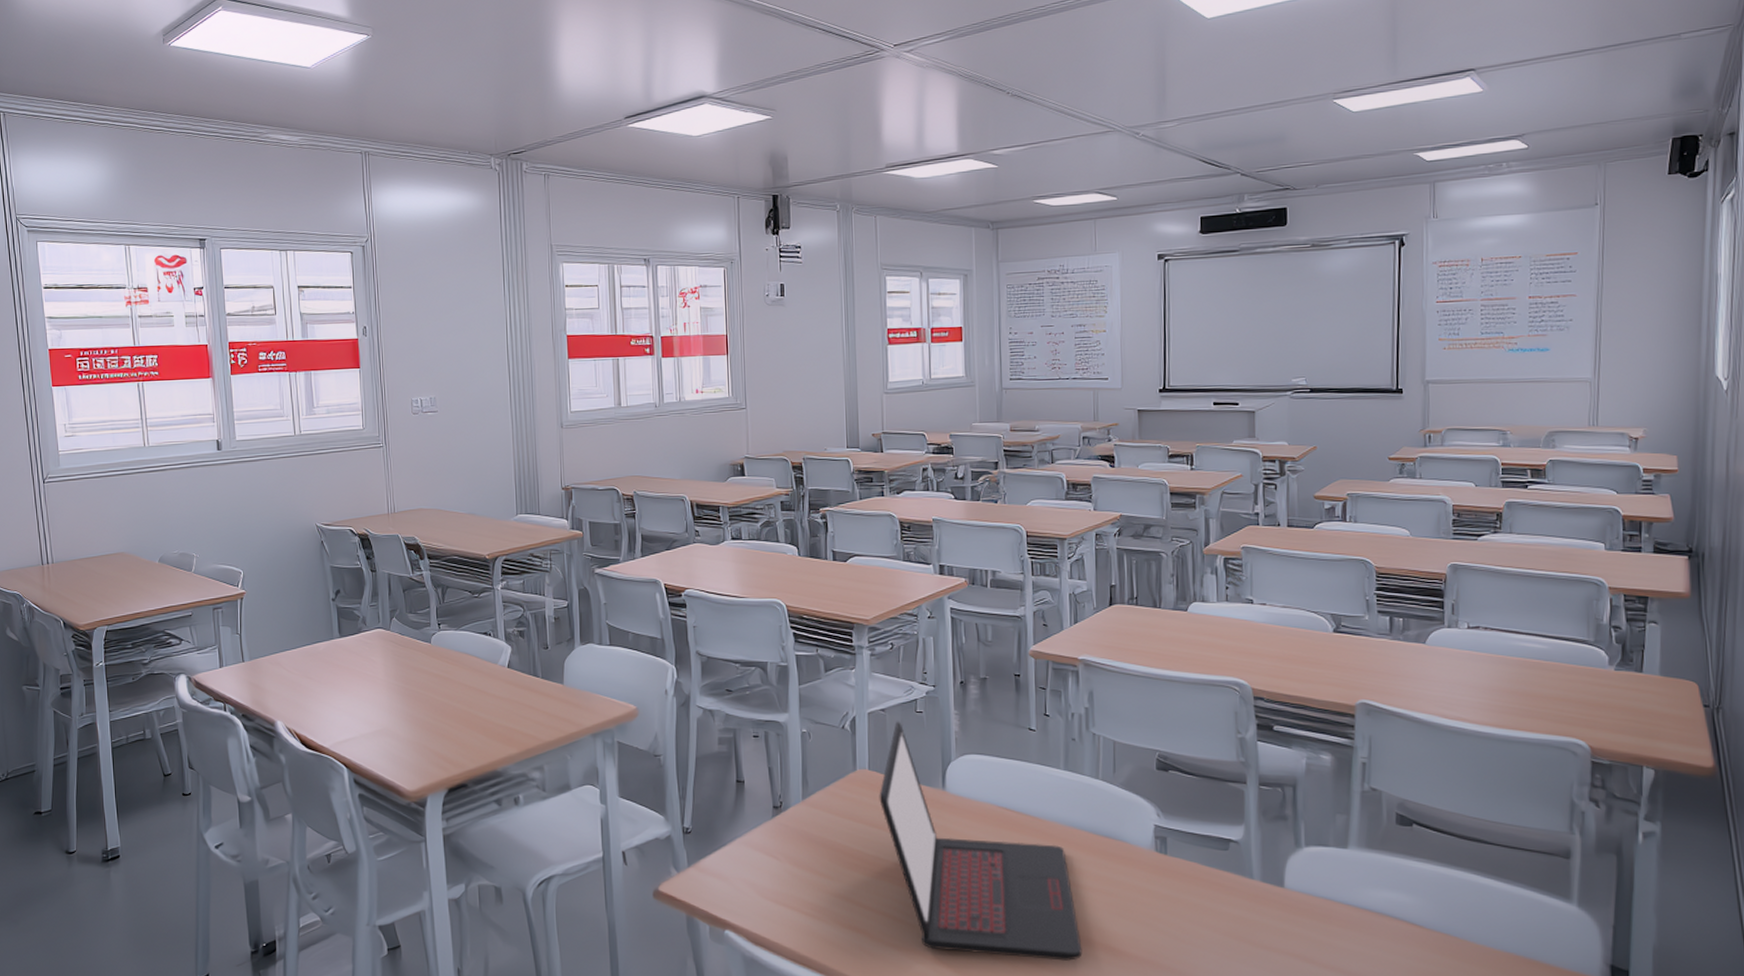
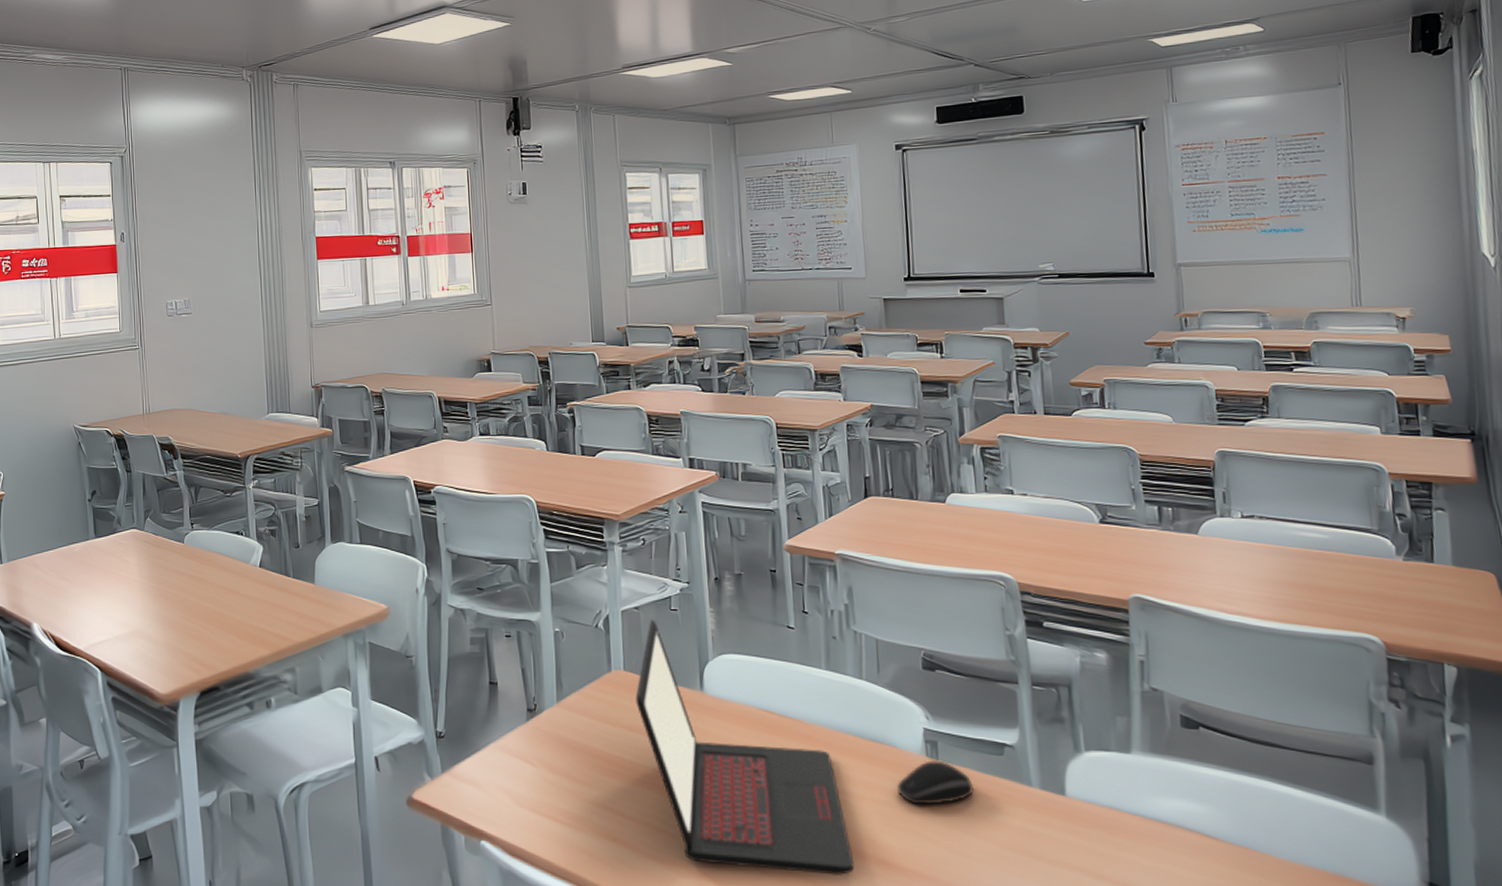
computer mouse: none [1125,855,1198,896] -> present [896,760,974,805]

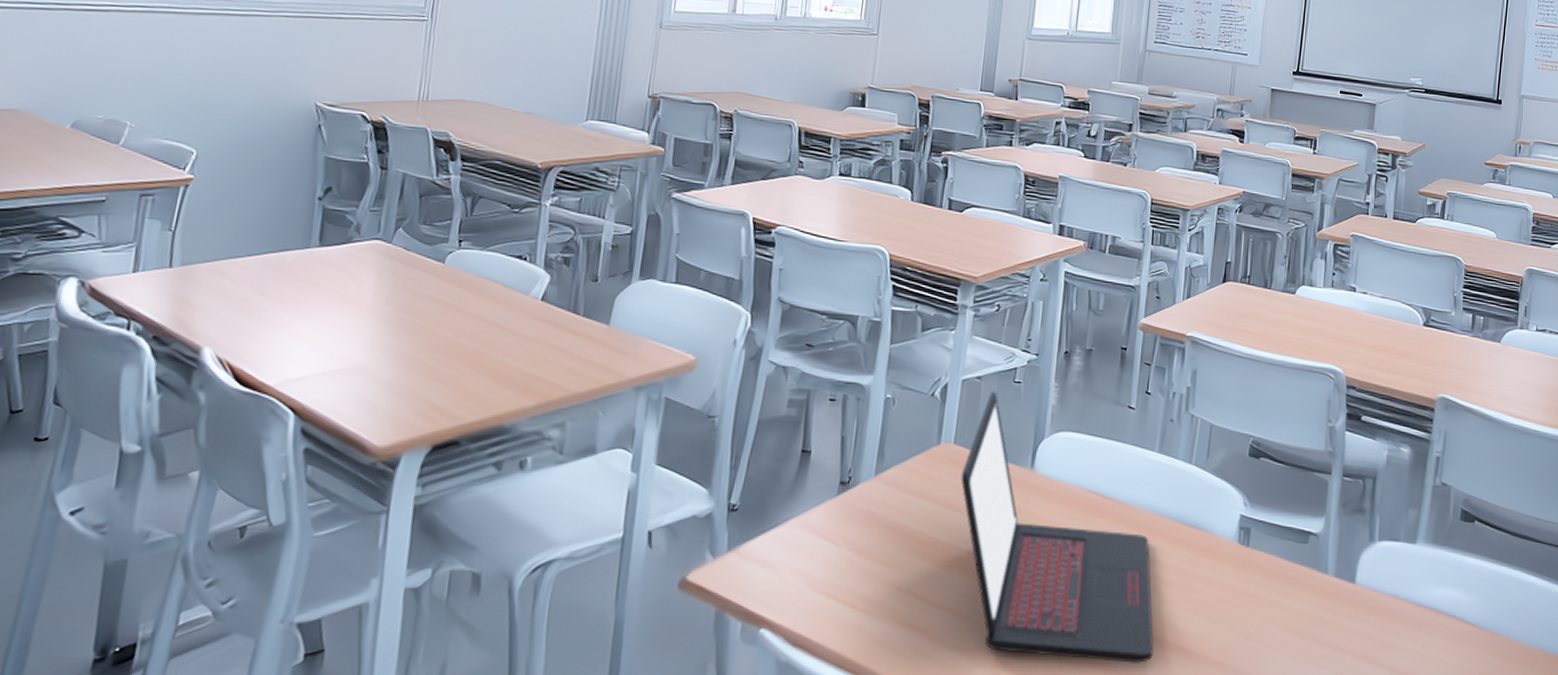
computer mouse: present [896,760,974,805] -> none [1205,547,1276,591]

